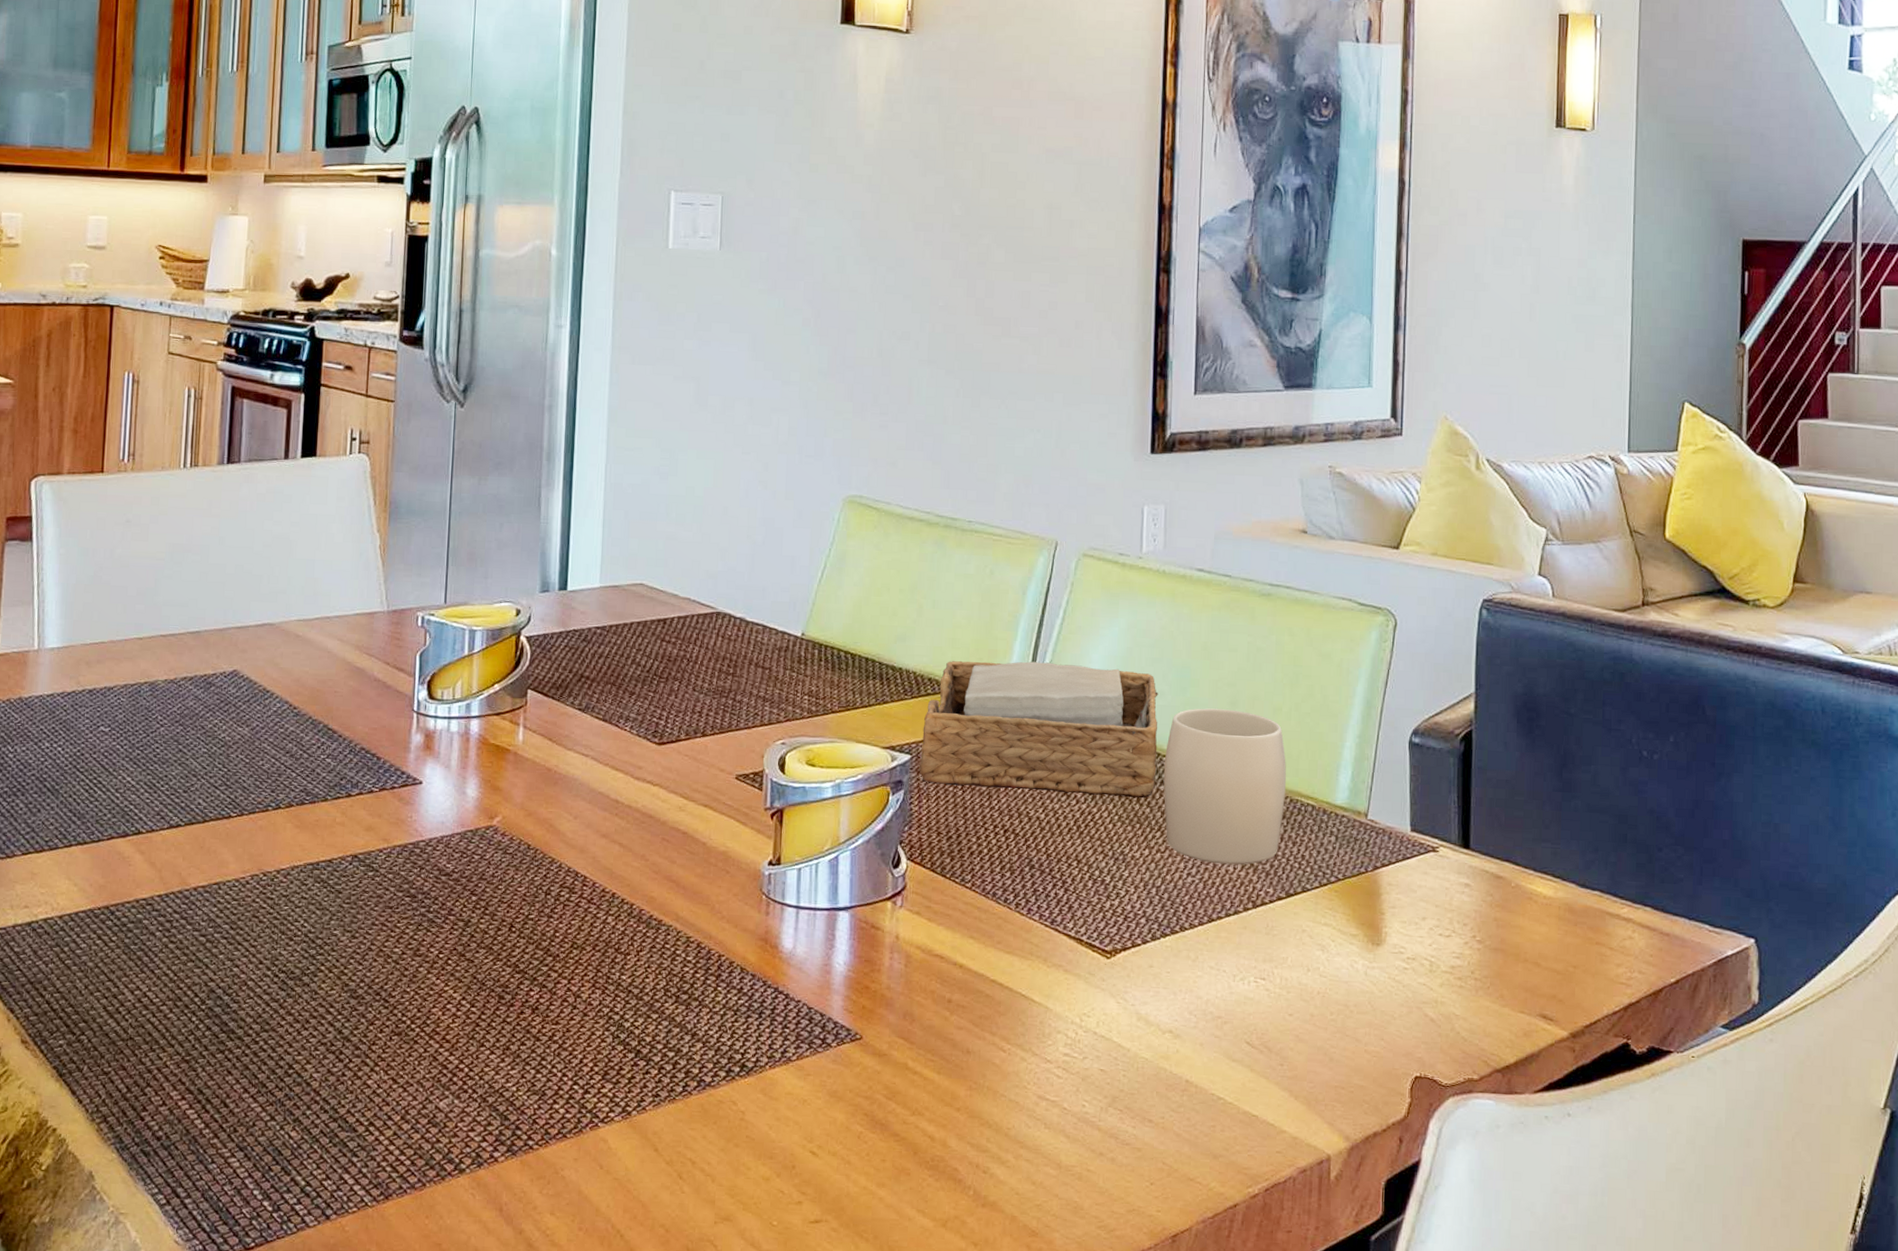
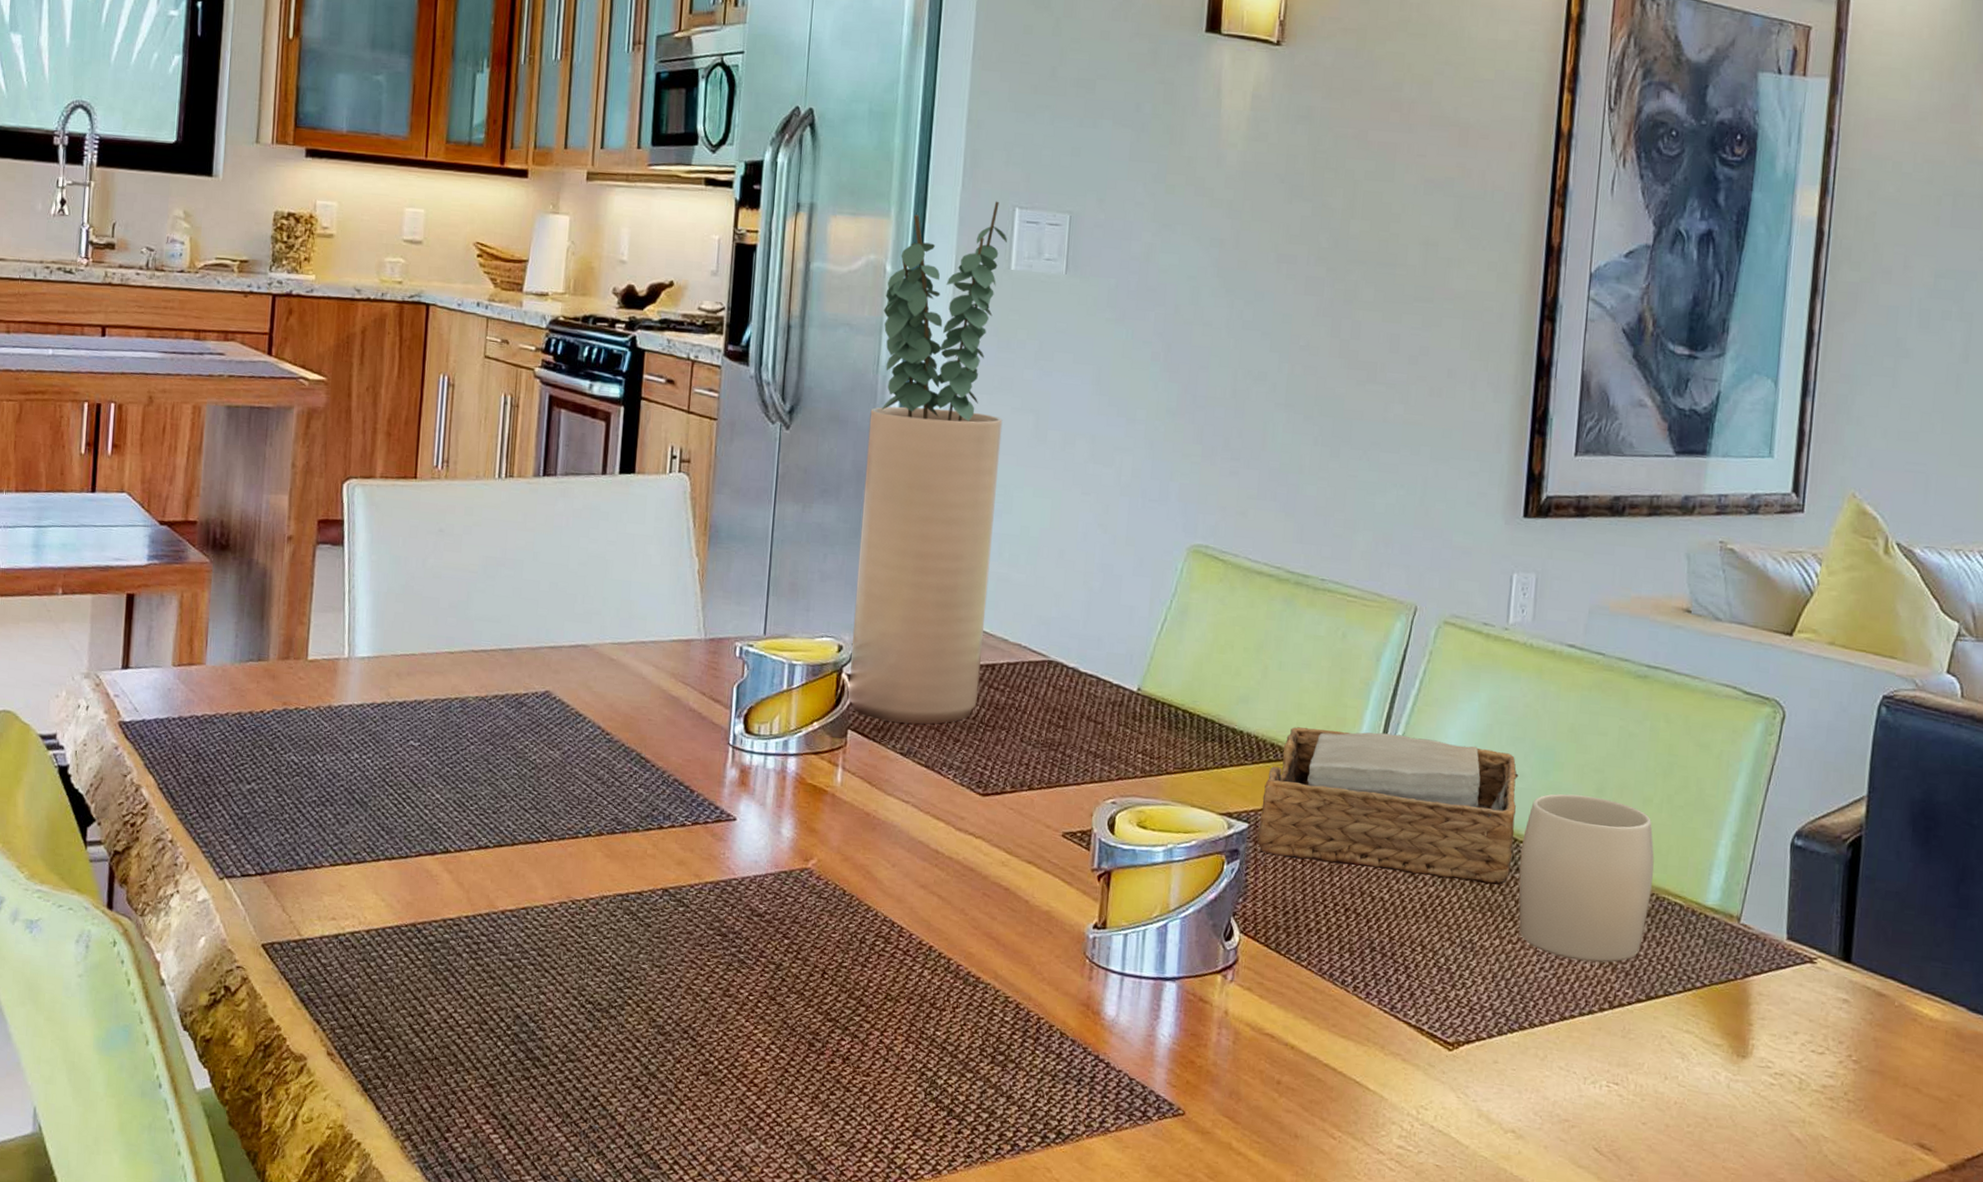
vase: none [527,185,666,680] -> present [848,201,1007,725]

